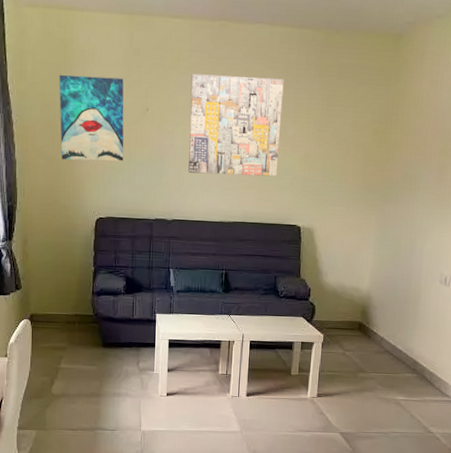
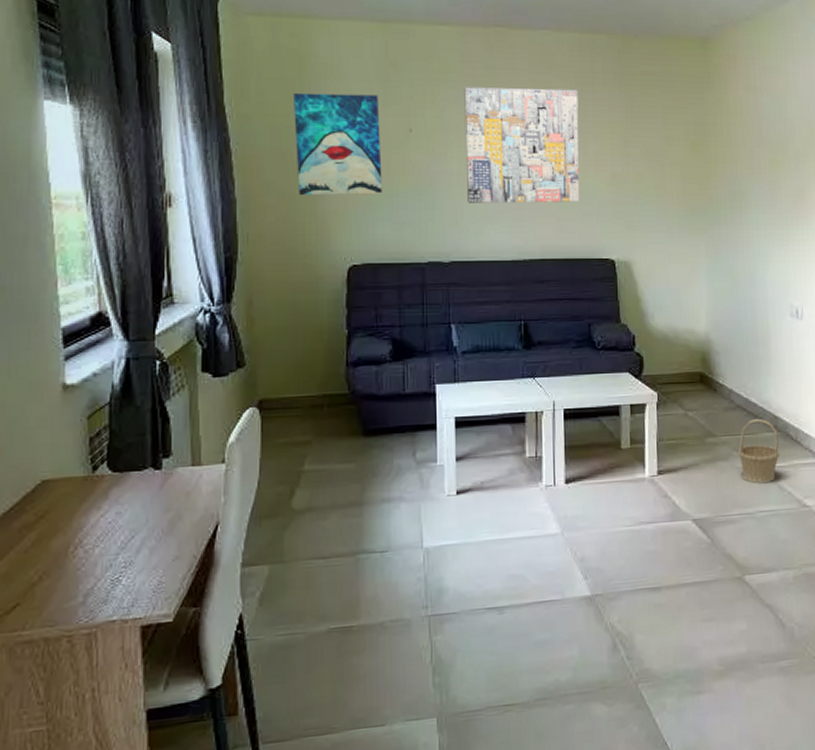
basket: none [382,362,416,412] -> present [738,419,780,484]

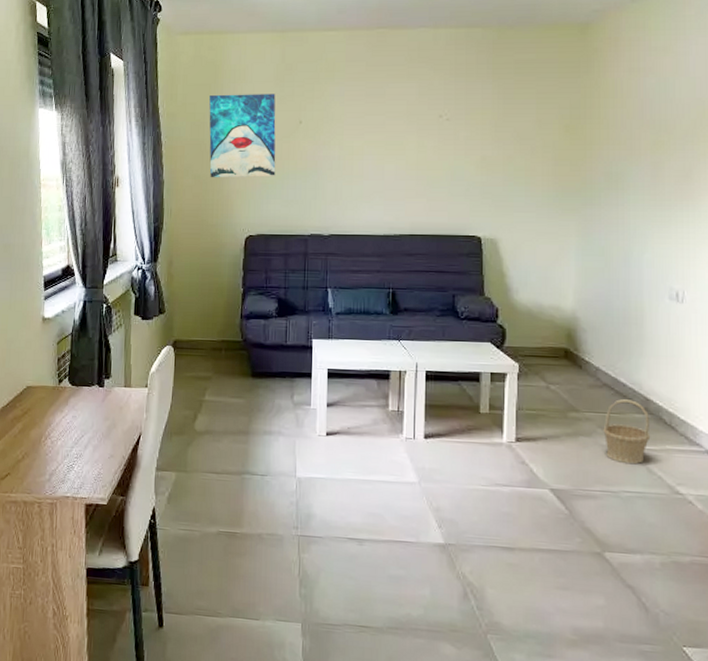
wall art: present [464,87,580,203] -> none [346,80,452,184]

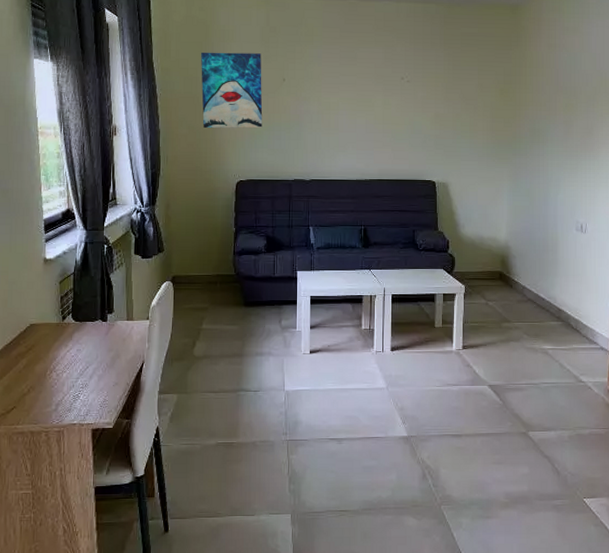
basket: present [603,399,651,465] -> none [528,311,562,361]

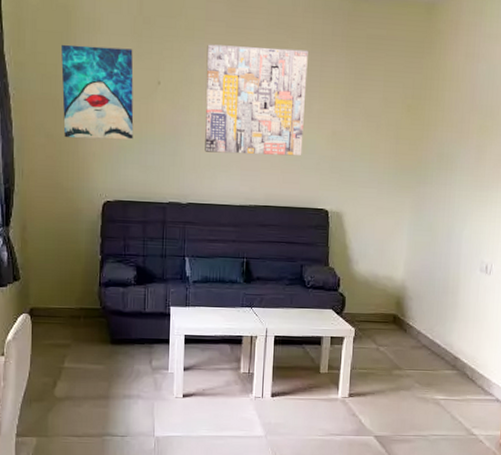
wall art: none [324,46,411,136] -> present [205,44,308,156]

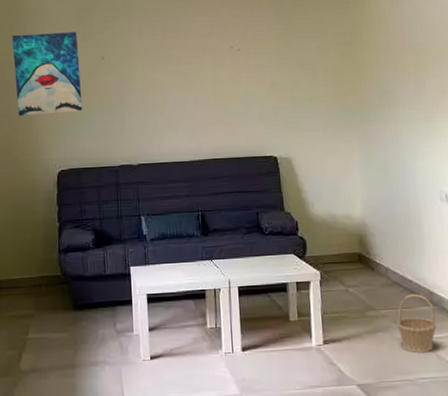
wall art: present [205,44,308,156] -> none [144,14,245,115]
basket: none [419,358,456,413] -> present [397,294,437,353]

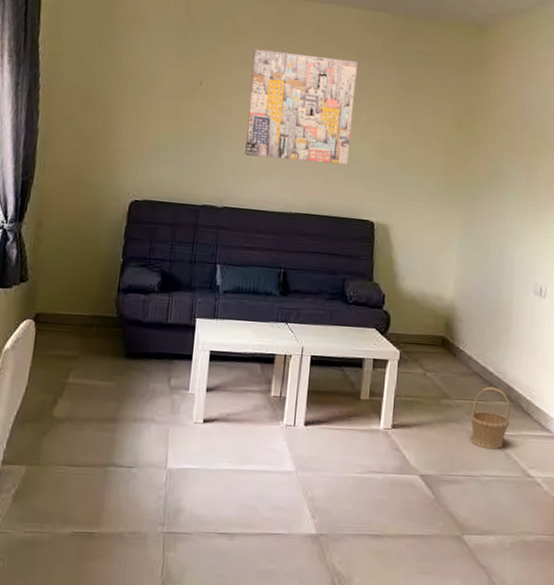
wall art: present [12,32,83,117] -> none [94,40,176,139]
wall art: none [144,14,245,115] -> present [245,49,358,165]

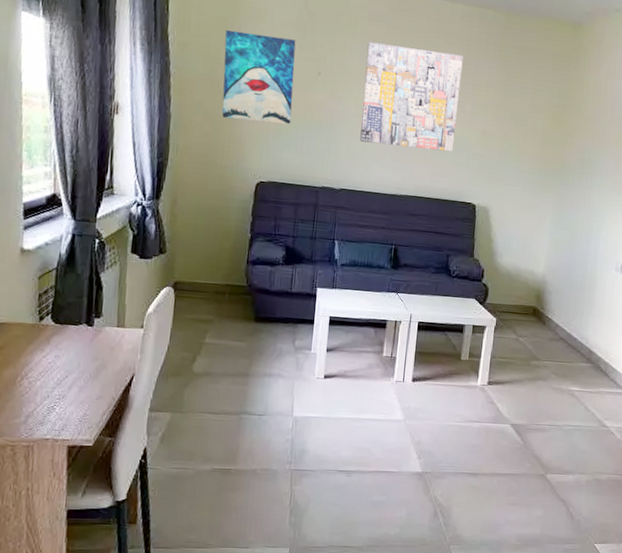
wall art: none [94,40,176,139] -> present [222,30,296,126]
basket: present [470,387,510,450] -> none [556,351,591,404]

